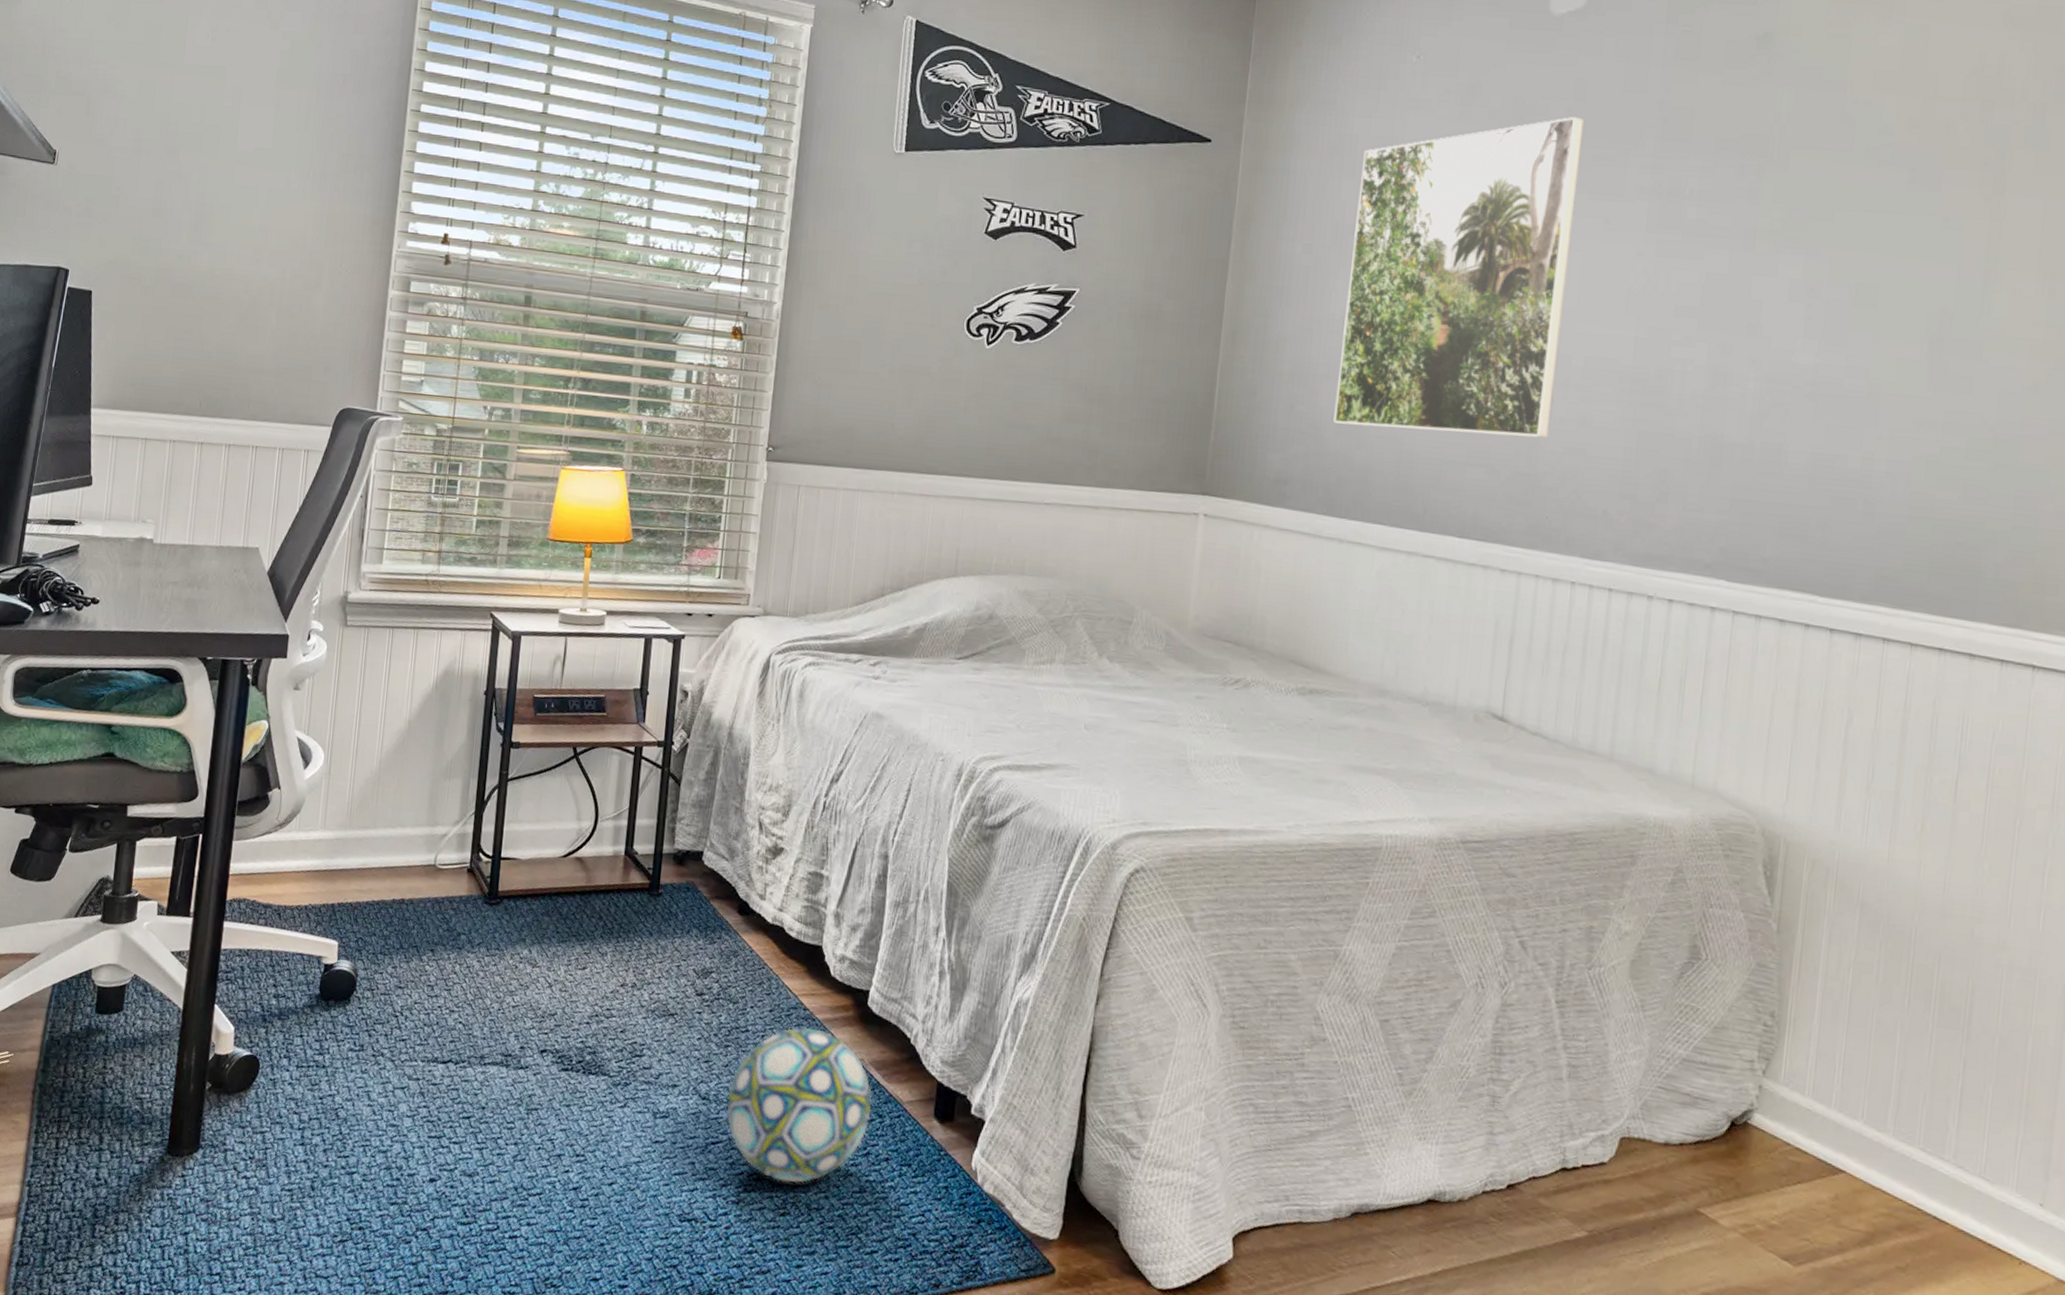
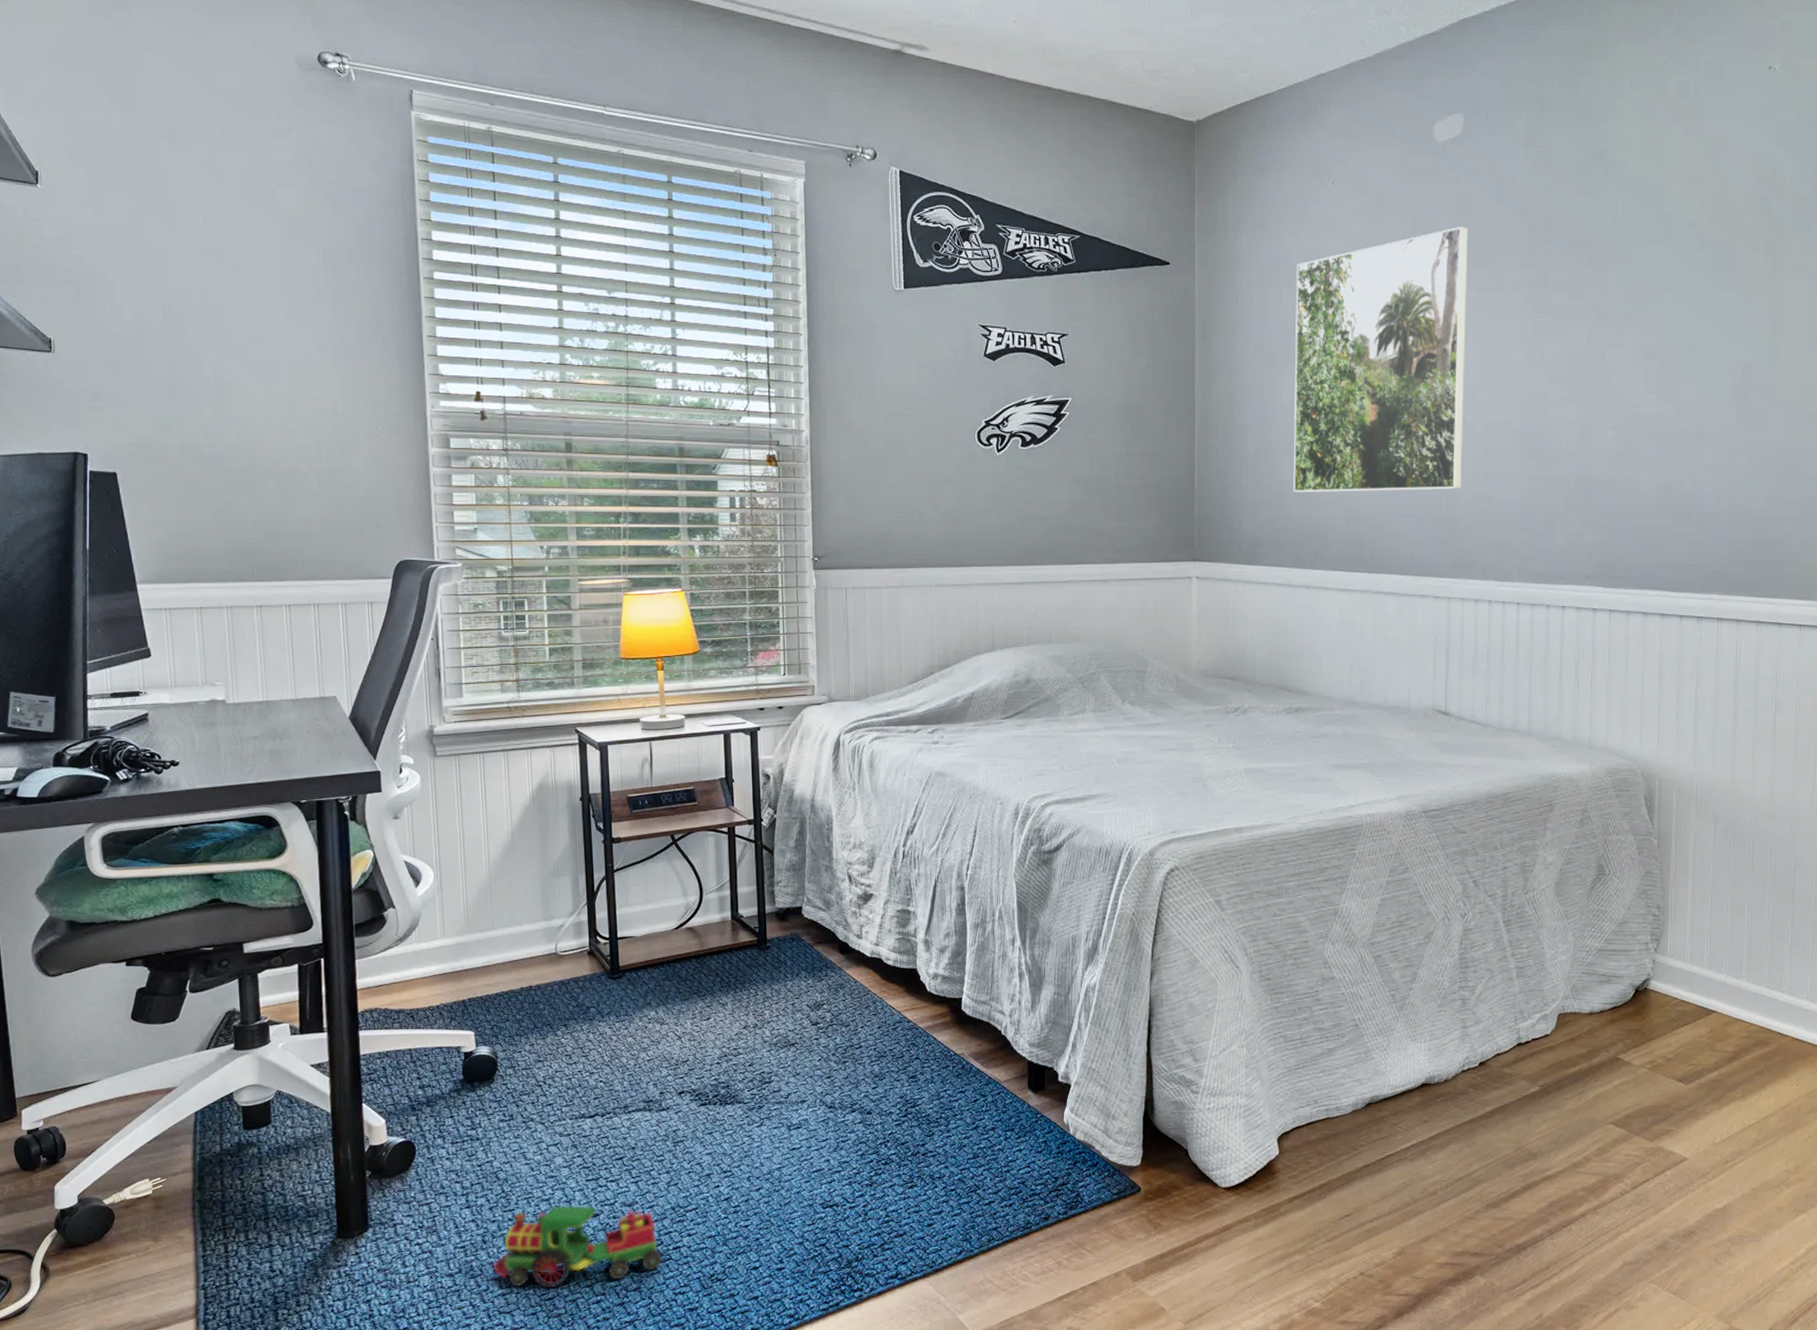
toy train: none [316,1159,497,1264] -> present [492,1206,663,1288]
ball: present [726,1027,873,1184] -> none [851,1035,975,1161]

